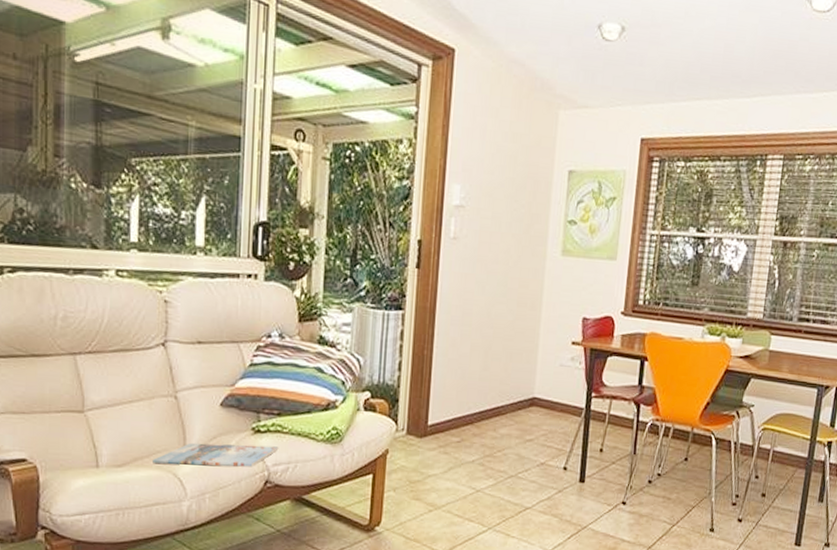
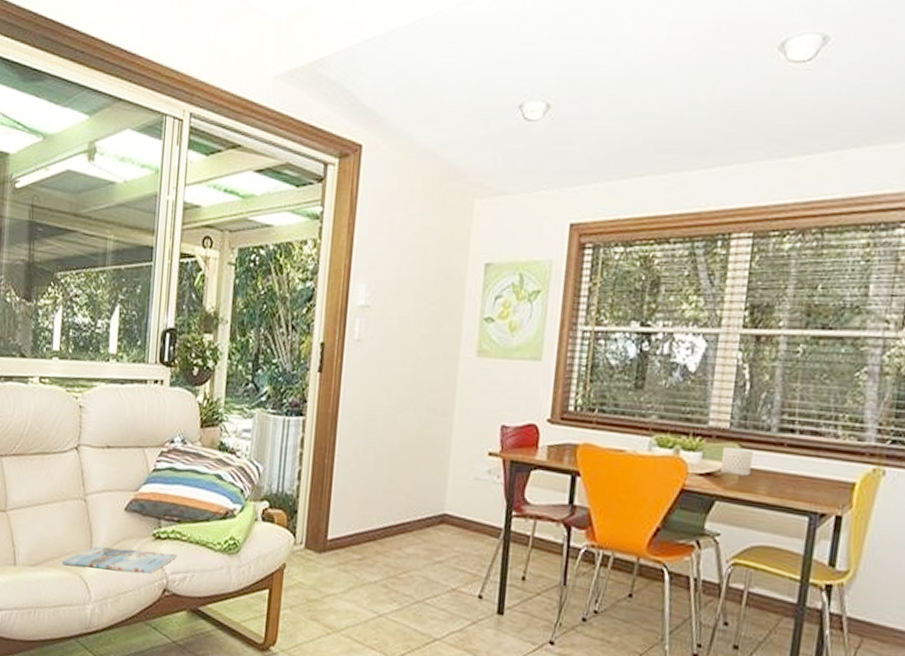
mug: none [754,334,780,358] -> present [719,447,754,476]

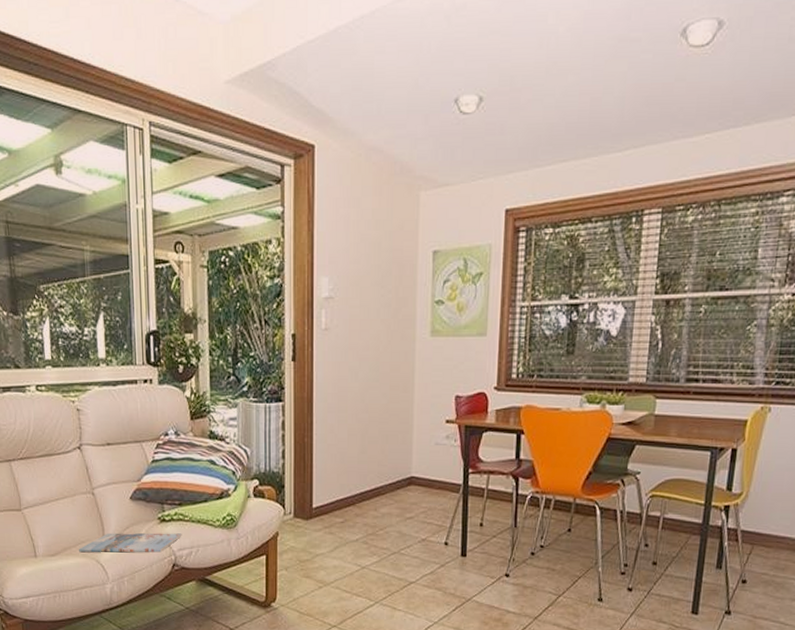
mug: present [719,447,754,476] -> none [638,399,666,422]

